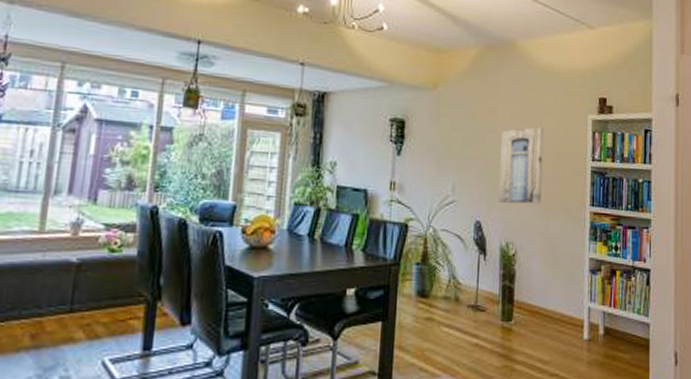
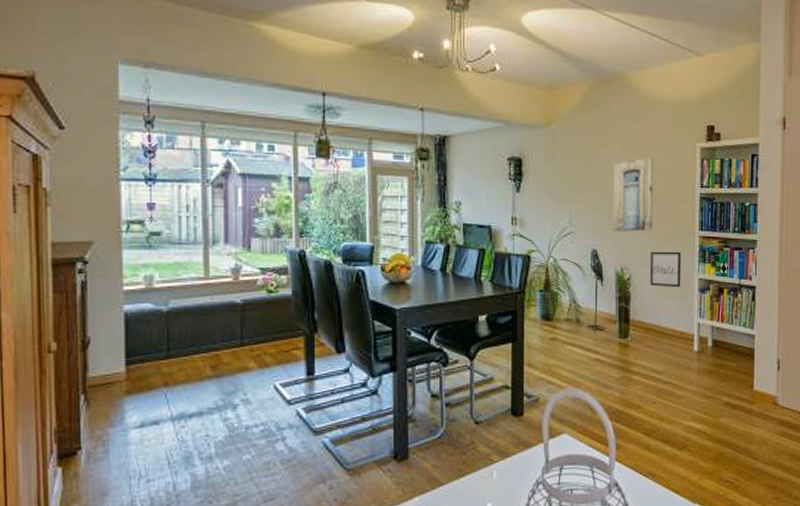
wall art: none [537,226,572,267] -> present [650,251,682,288]

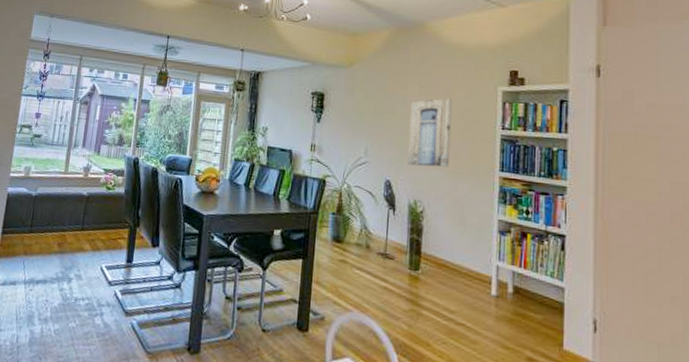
wall art: present [650,251,682,288] -> none [444,187,480,227]

